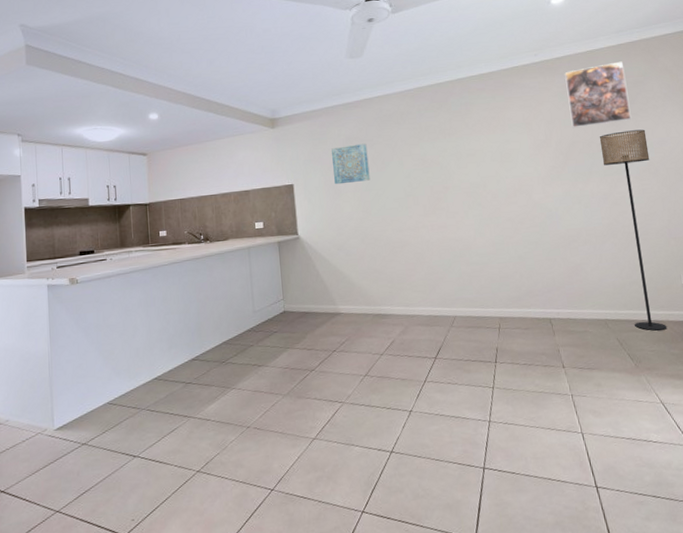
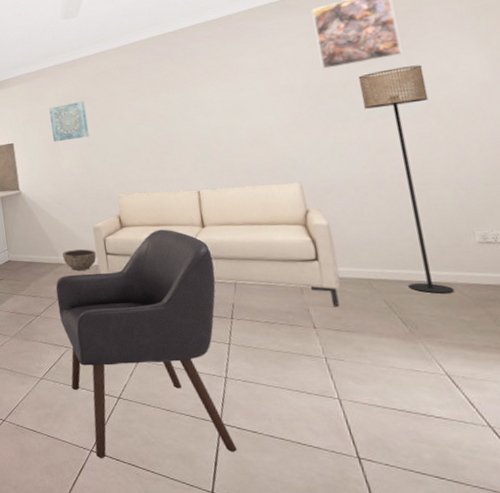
chair: none [332,275,498,520] -> present [55,229,237,459]
bowl: none [339,297,374,320] -> present [62,249,97,271]
sofa: none [370,230,584,347] -> present [92,182,341,307]

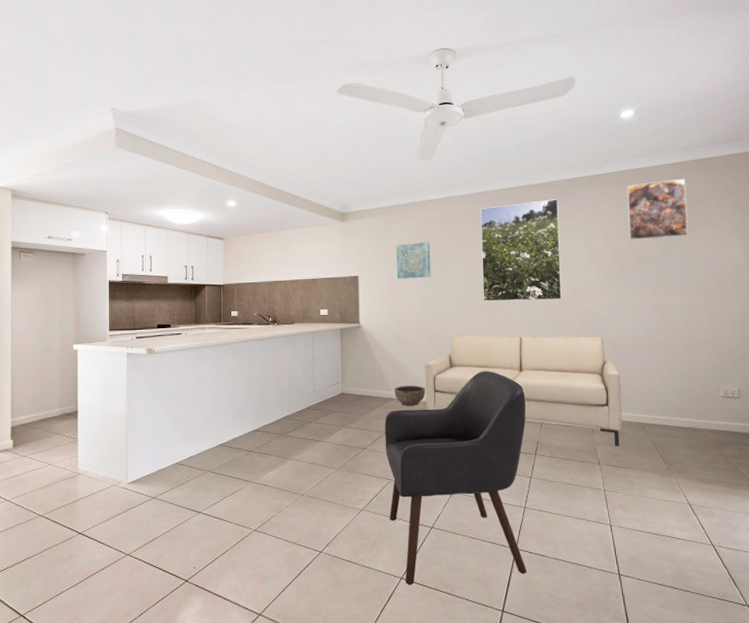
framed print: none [136,36,244,156] -> present [480,199,562,302]
floor lamp: present [358,65,455,294] -> none [654,246,702,437]

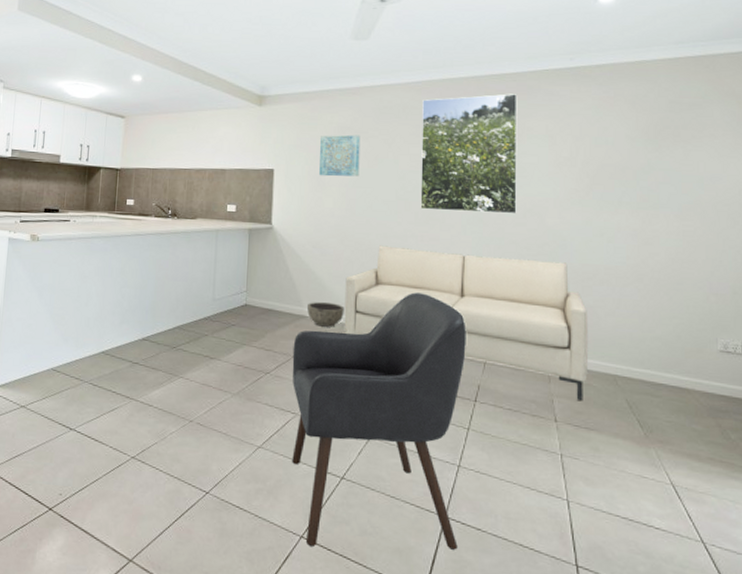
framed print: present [627,178,688,241] -> none [604,77,681,149]

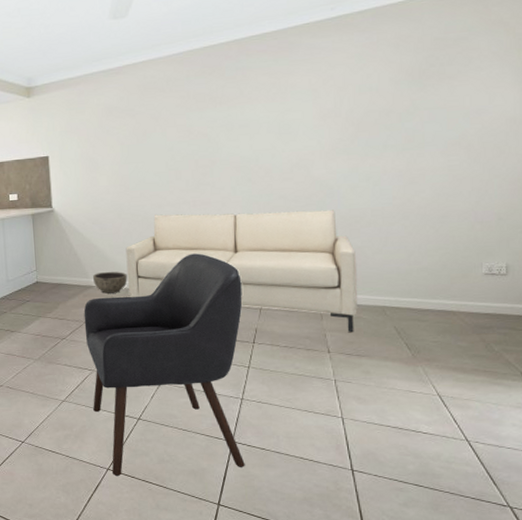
wall art: present [319,134,361,177] -> none [90,113,130,157]
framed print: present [420,94,518,214] -> none [185,52,284,177]

